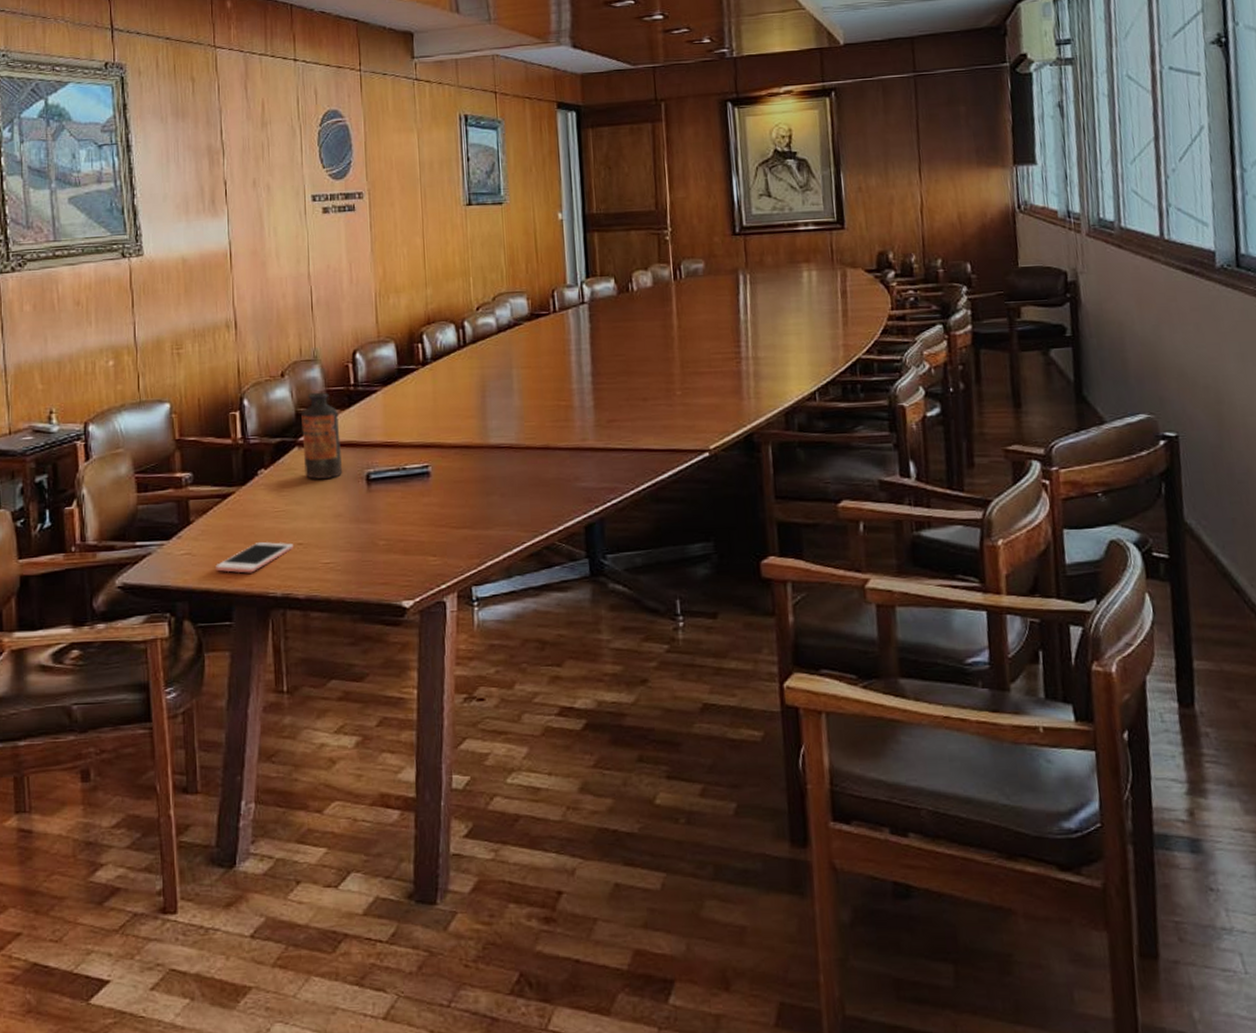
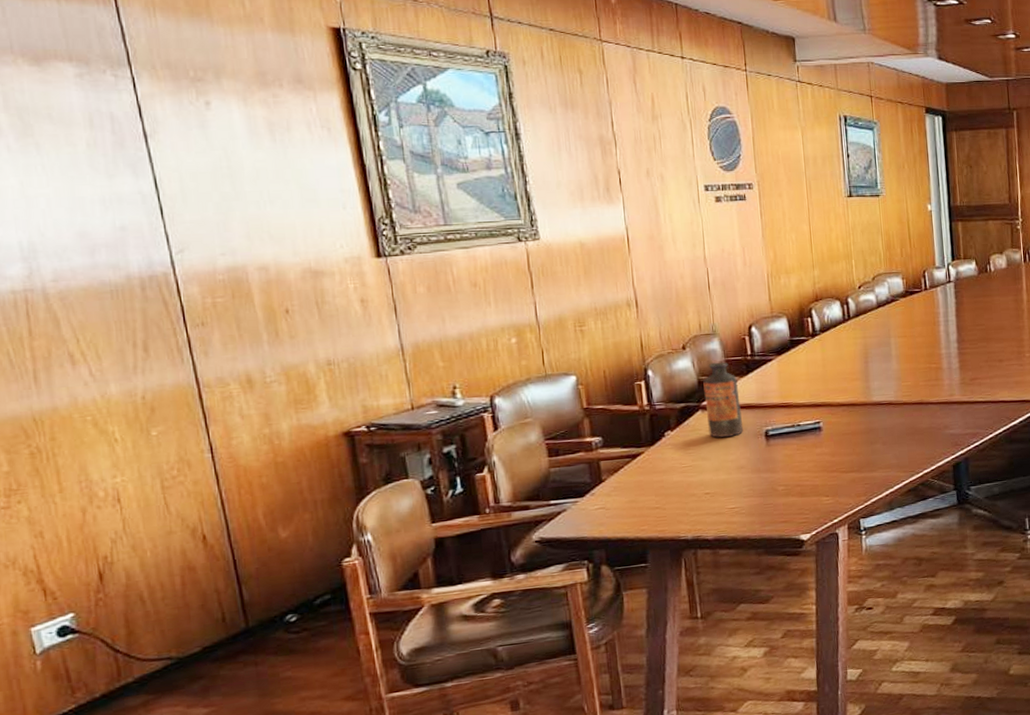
cell phone: present [215,541,293,573] -> none [629,492,701,522]

